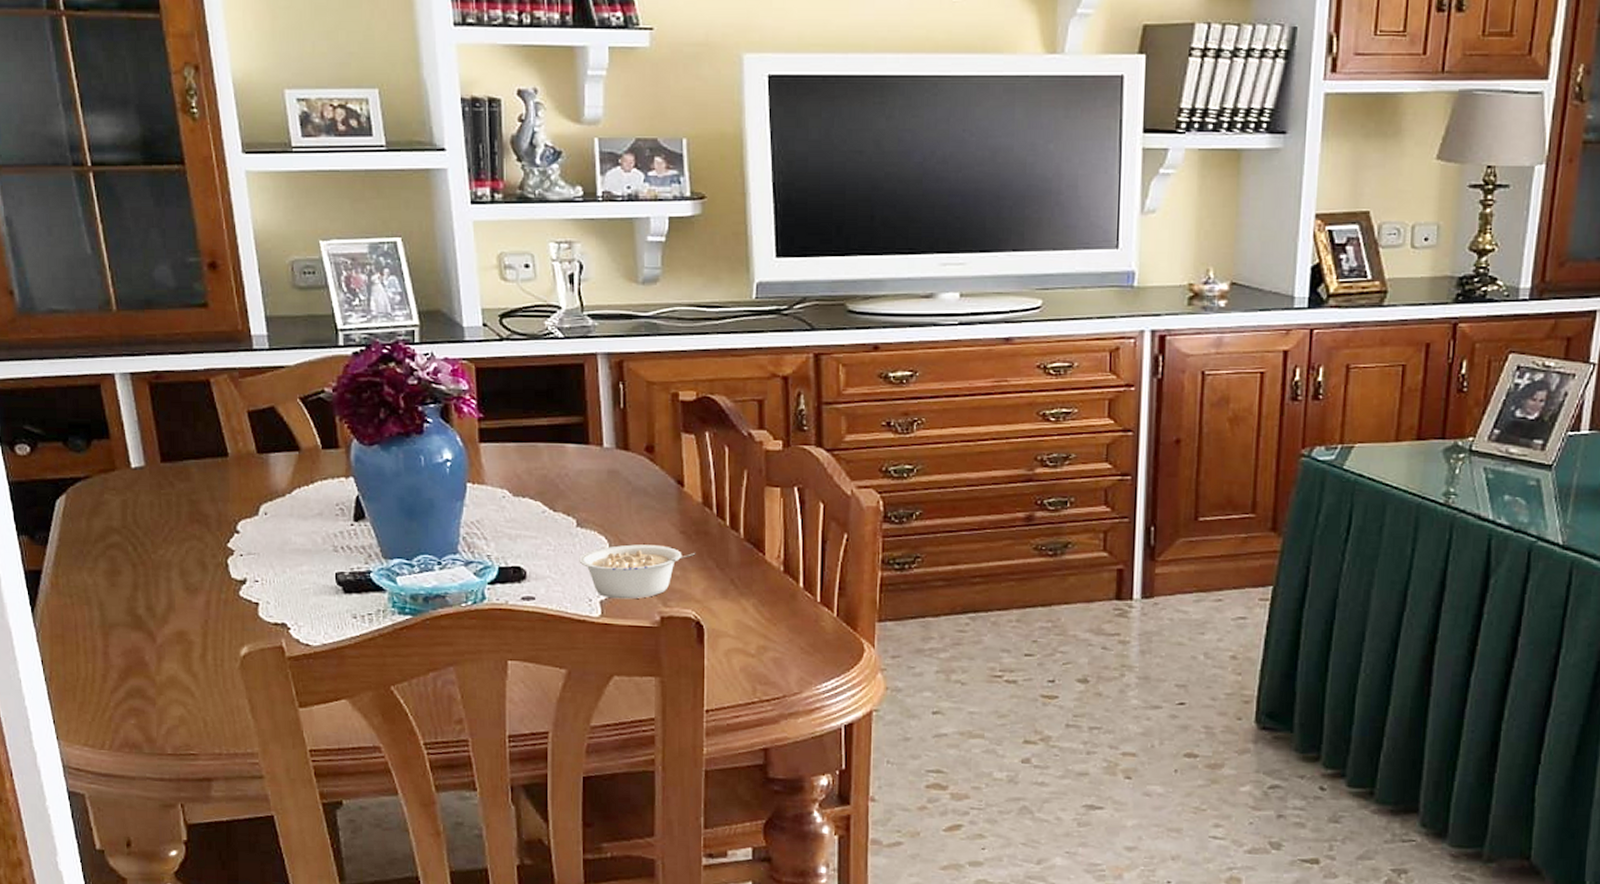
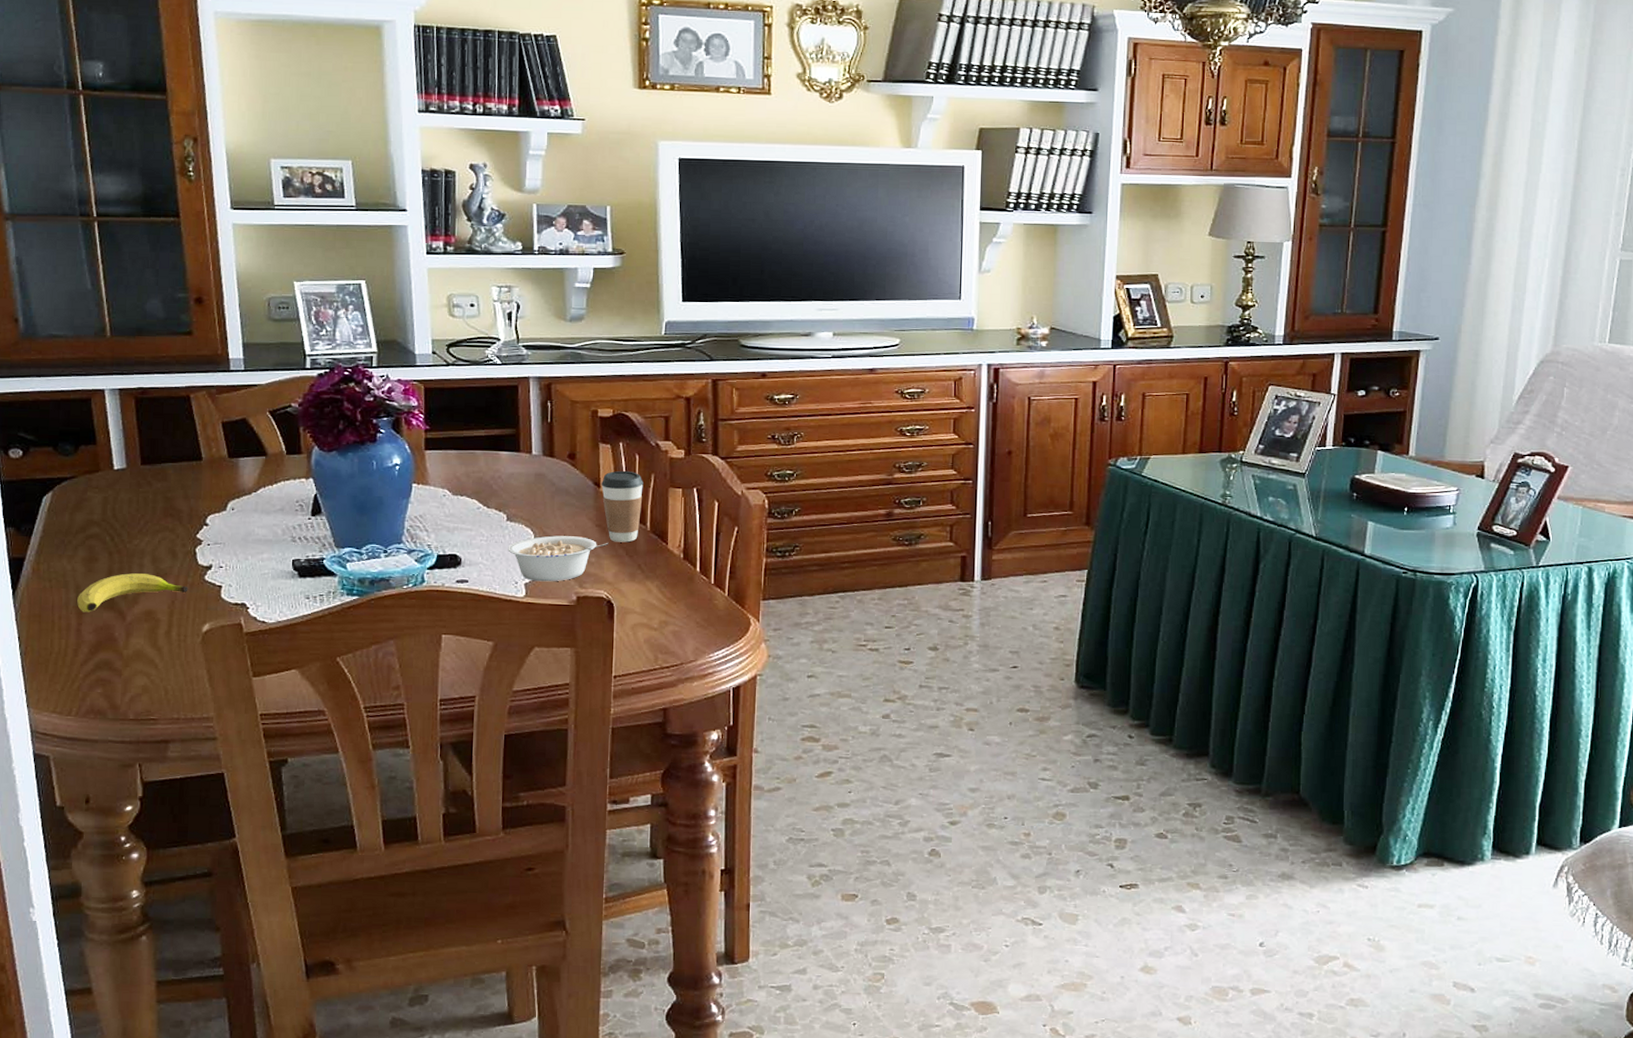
fruit: none [102,588,222,633] -> present [77,573,189,613]
coffee cup: none [684,466,735,553] -> present [600,470,643,543]

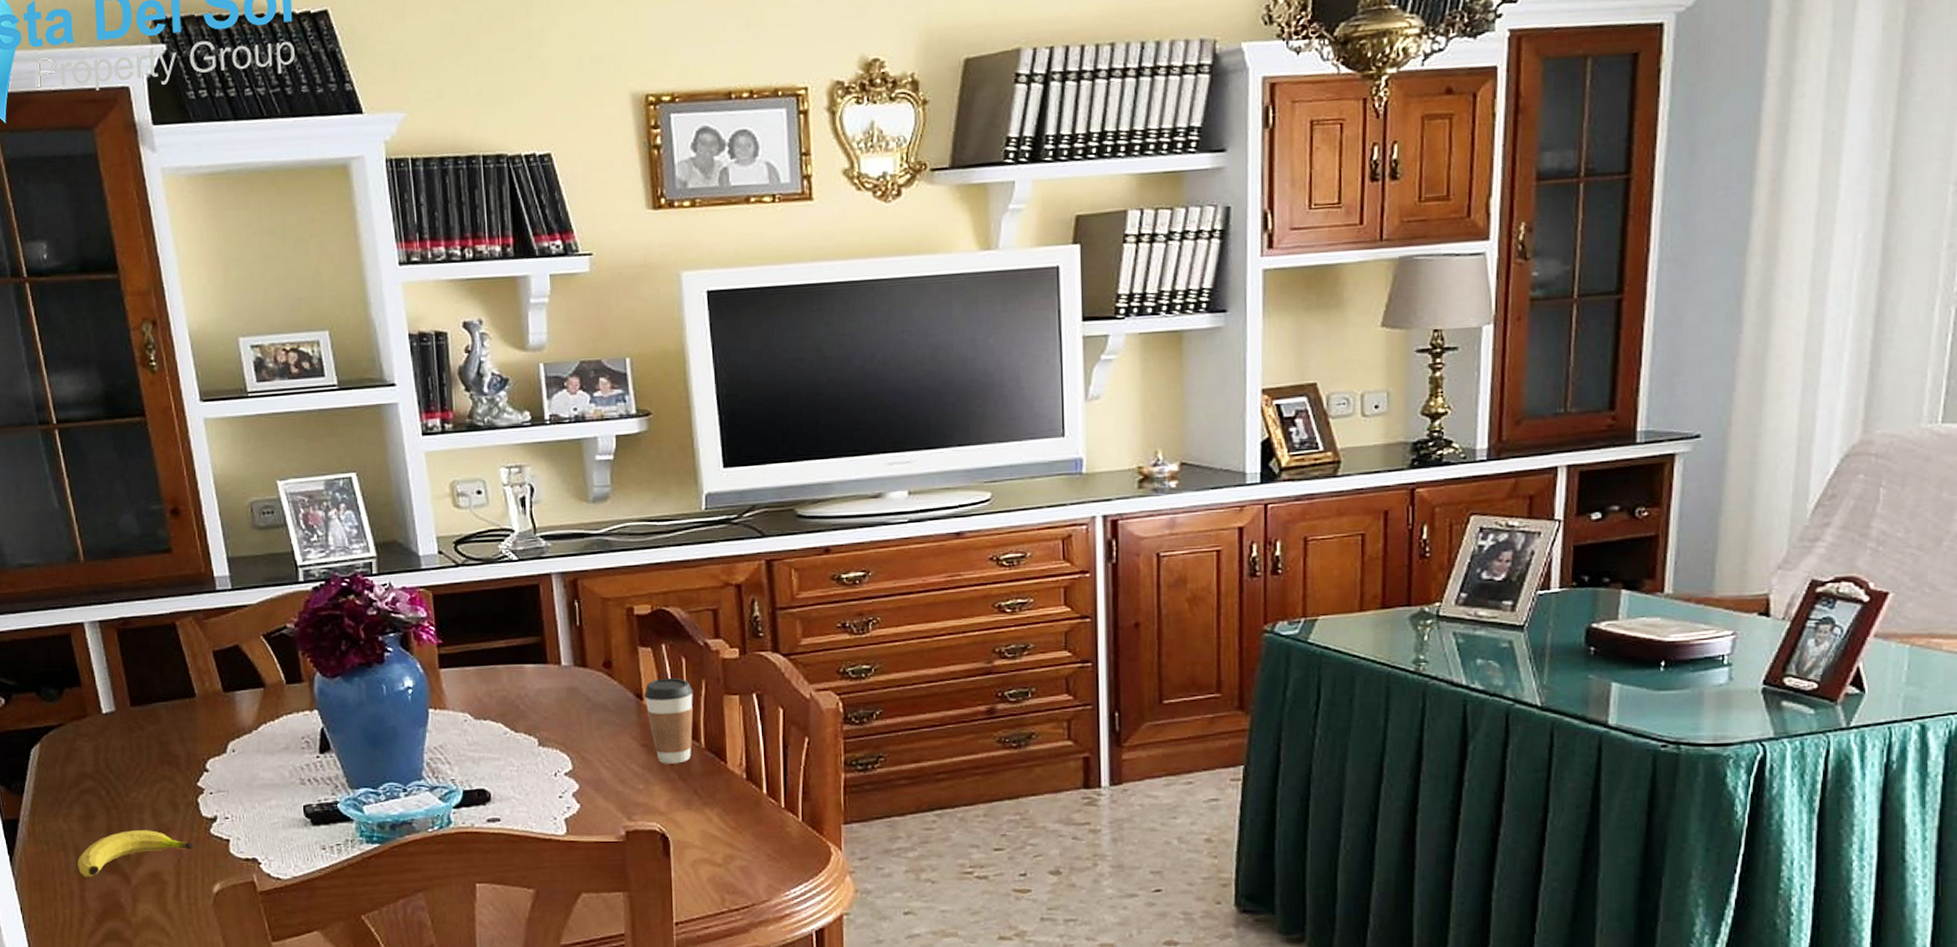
legume: present [508,536,609,582] -> none [542,760,658,816]

